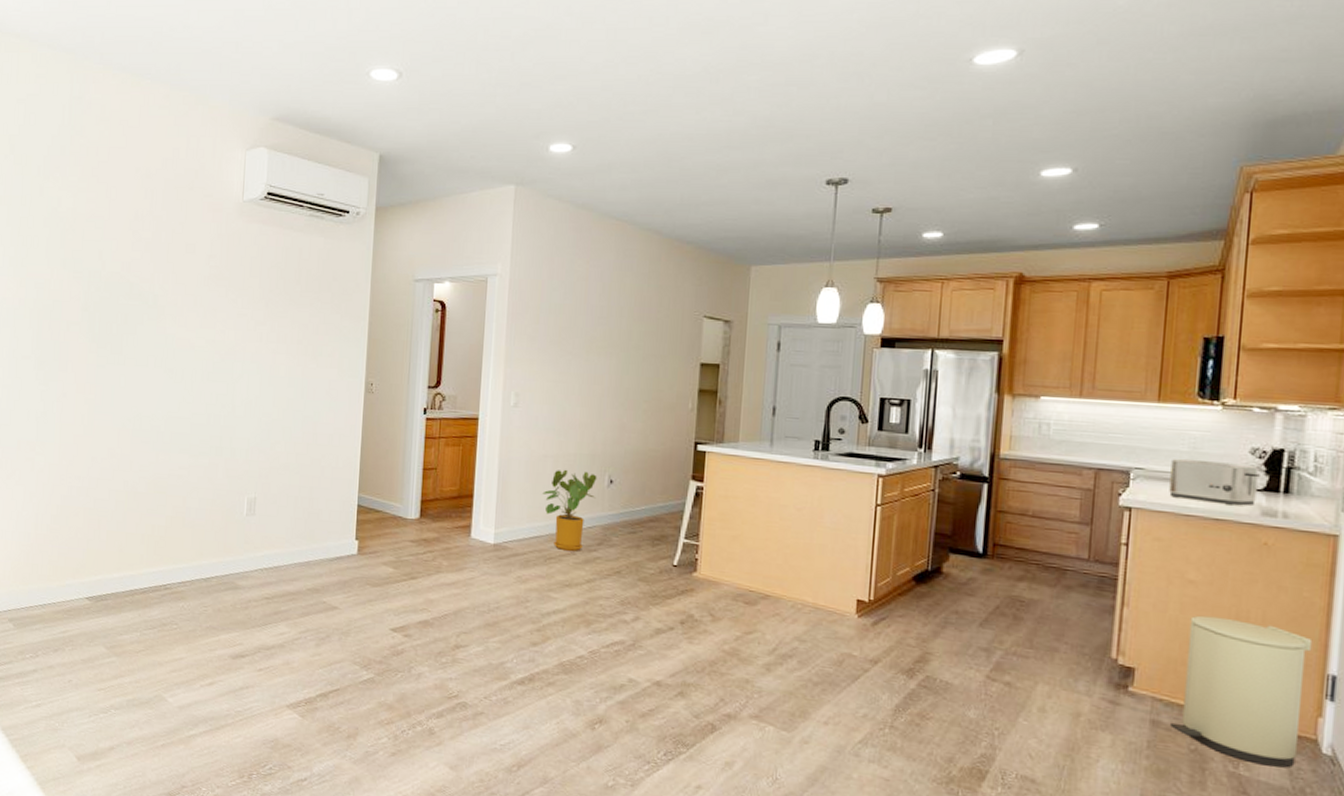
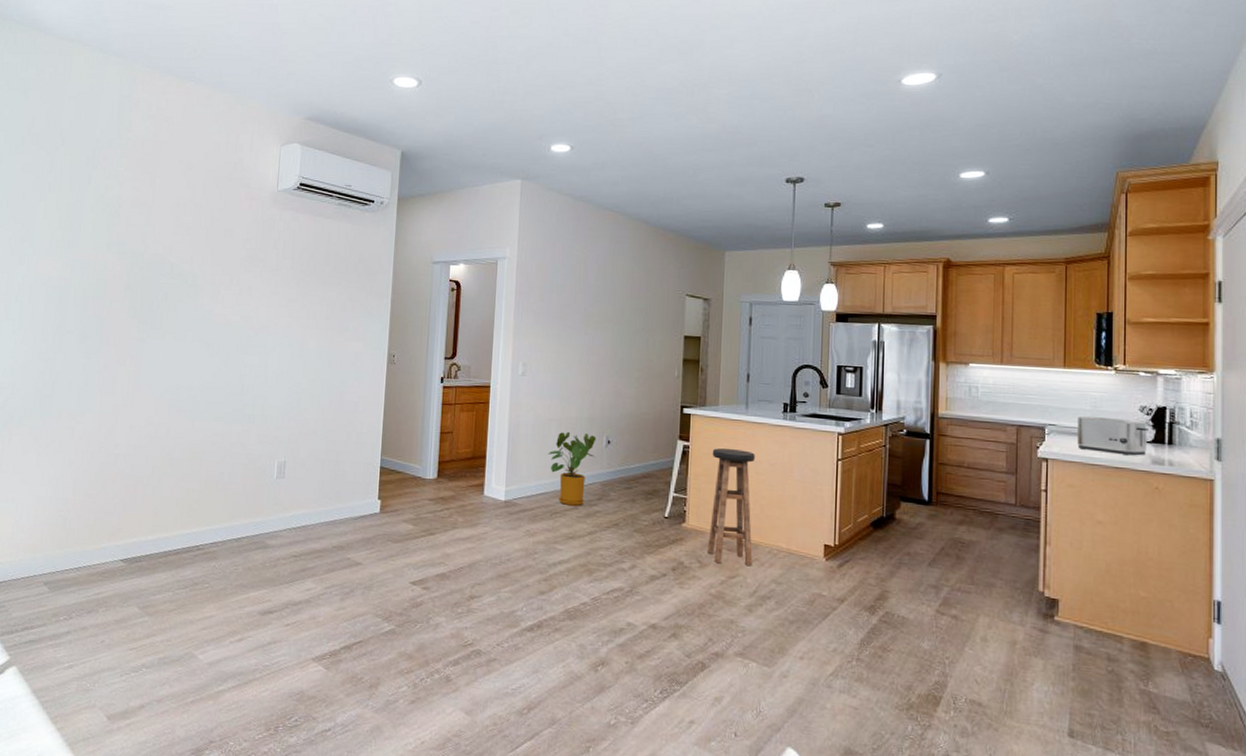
bar stool: none [720,490,779,622] -> present [706,448,755,567]
pedal bin: present [1170,615,1313,768] -> none [1091,551,1200,684]

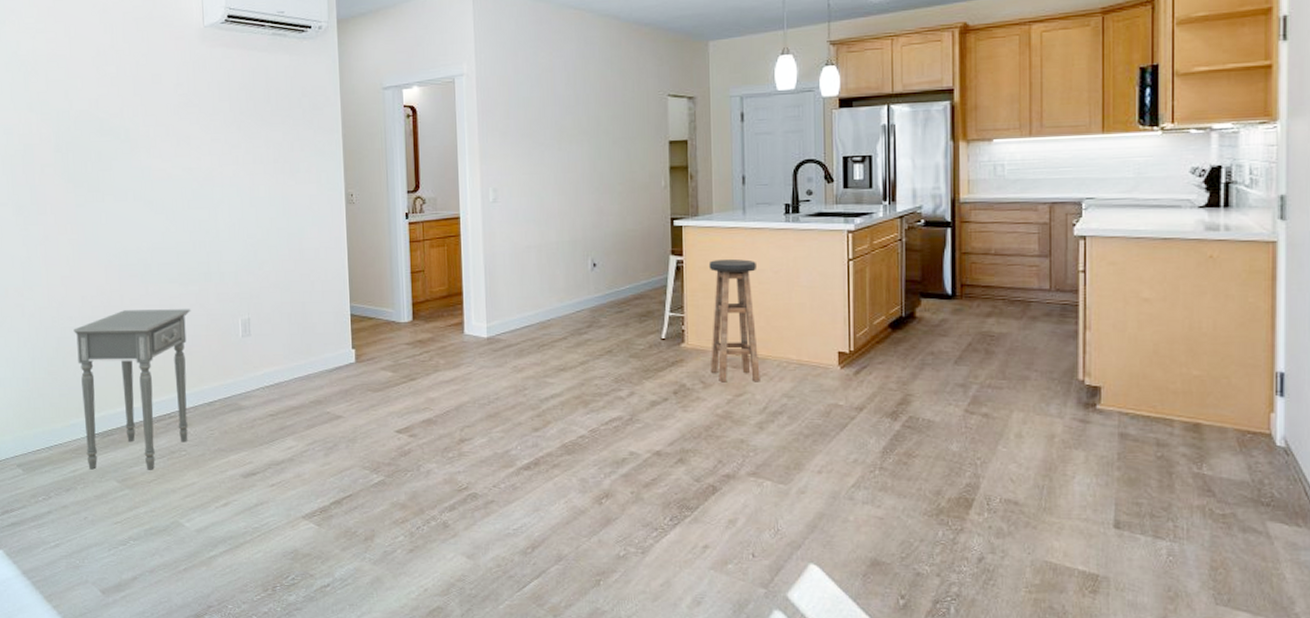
side table: none [112,442,232,600] -> present [74,309,191,470]
house plant: present [548,431,597,506] -> none [529,258,581,336]
toaster: present [1077,416,1148,457] -> none [1119,183,1201,225]

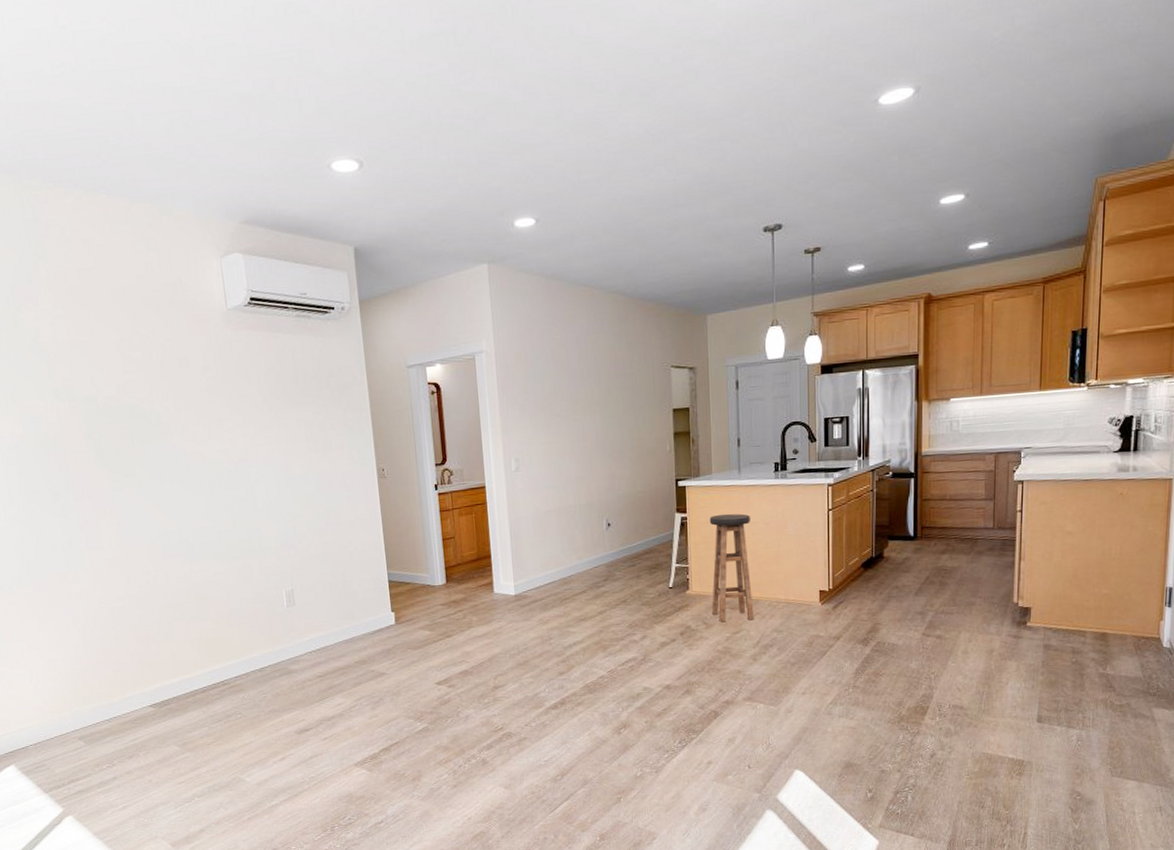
side table: present [74,309,191,470] -> none [122,584,242,737]

